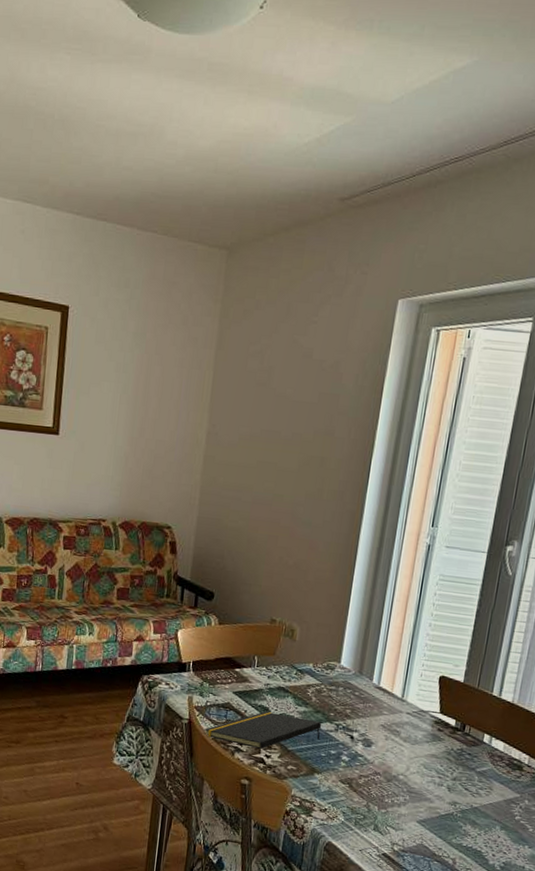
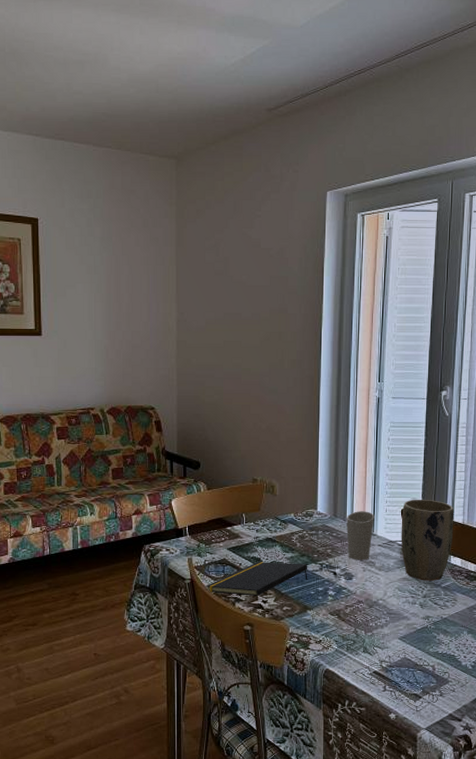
cup: none [370,671,407,728] -> present [346,511,375,560]
plant pot: none [433,666,504,764] -> present [401,499,454,581]

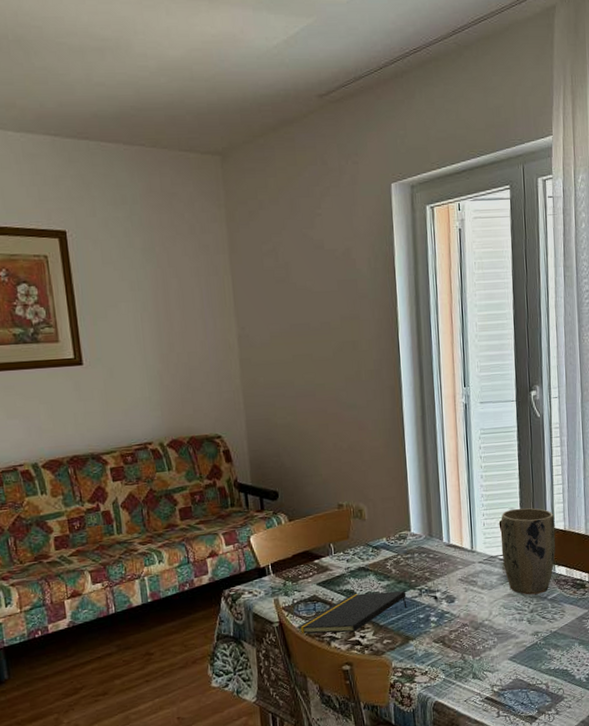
cup: present [346,511,375,560] -> none [442,527,473,581]

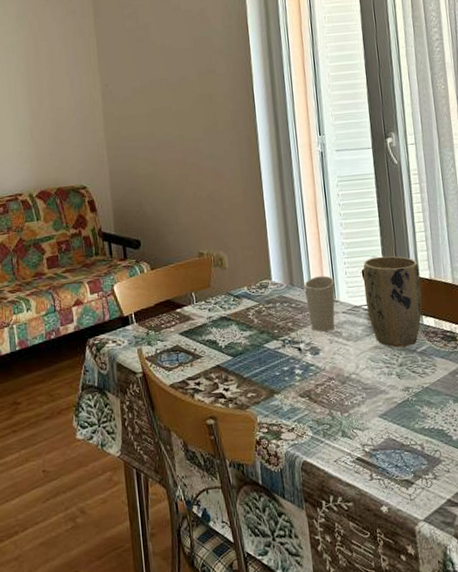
notepad: present [296,591,407,634] -> none [160,342,271,386]
cup: none [442,527,473,581] -> present [303,276,335,332]

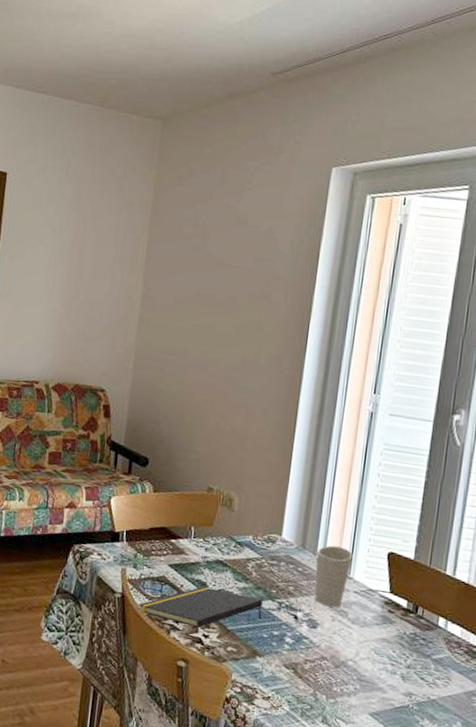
notepad: none [160,342,271,386] -> present [137,586,264,628]
plant pot: present [363,256,422,348] -> none [383,542,458,650]

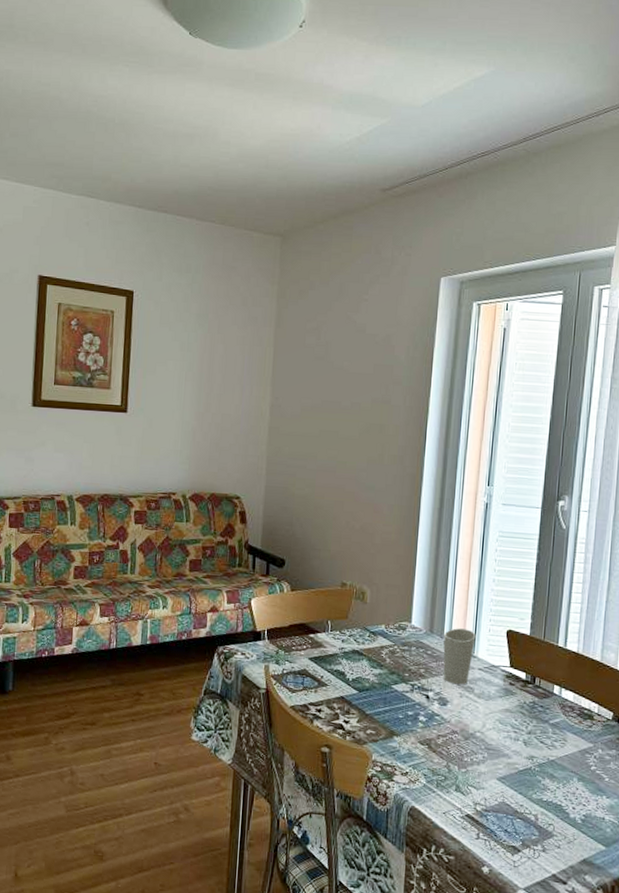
notepad: present [137,586,264,628] -> none [281,676,398,715]

